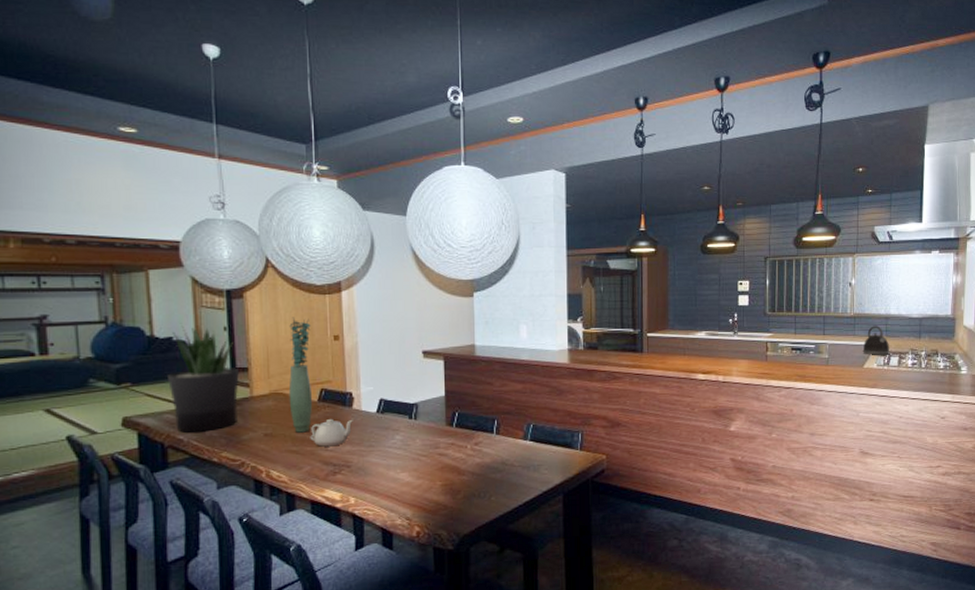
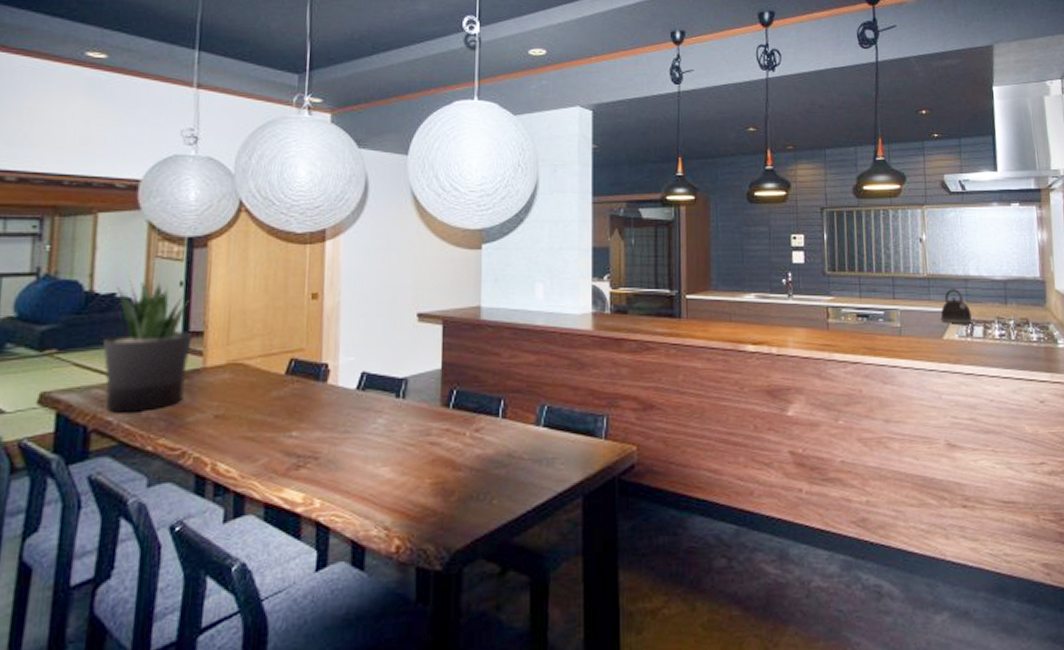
vase: present [288,317,313,433] -> none [249,270,285,414]
teapot: present [310,418,353,447] -> none [271,396,327,433]

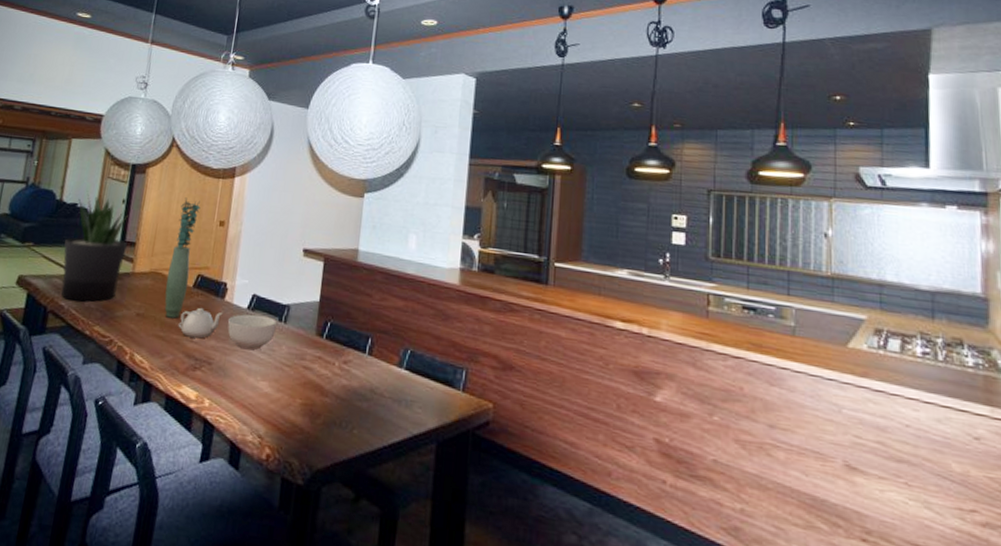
vase: none [249,270,285,414] -> present [164,197,201,319]
teapot: none [271,396,327,433] -> present [178,307,223,339]
bowl: none [333,394,395,436] -> present [227,314,278,351]
kettle: present [940,289,973,326] -> none [845,292,888,336]

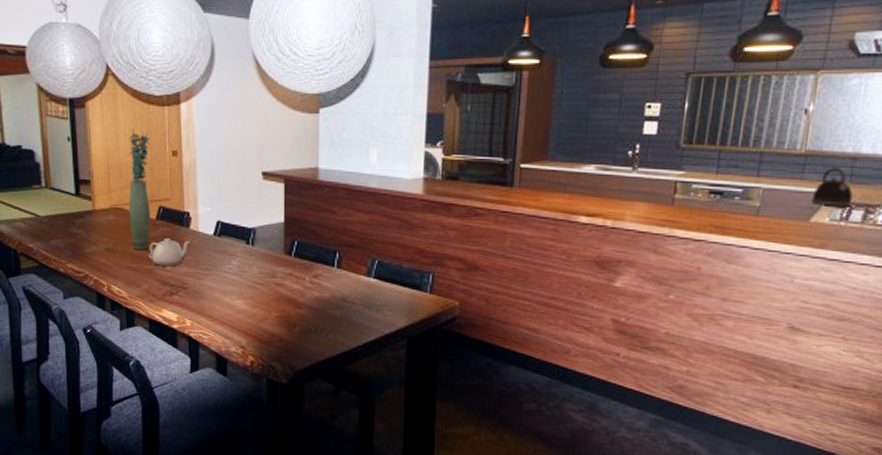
planter: present [60,193,128,302] -> none [18,134,82,242]
bowl: present [227,314,278,351] -> none [196,239,246,273]
kettle: none [845,292,888,336] -> present [810,168,853,208]

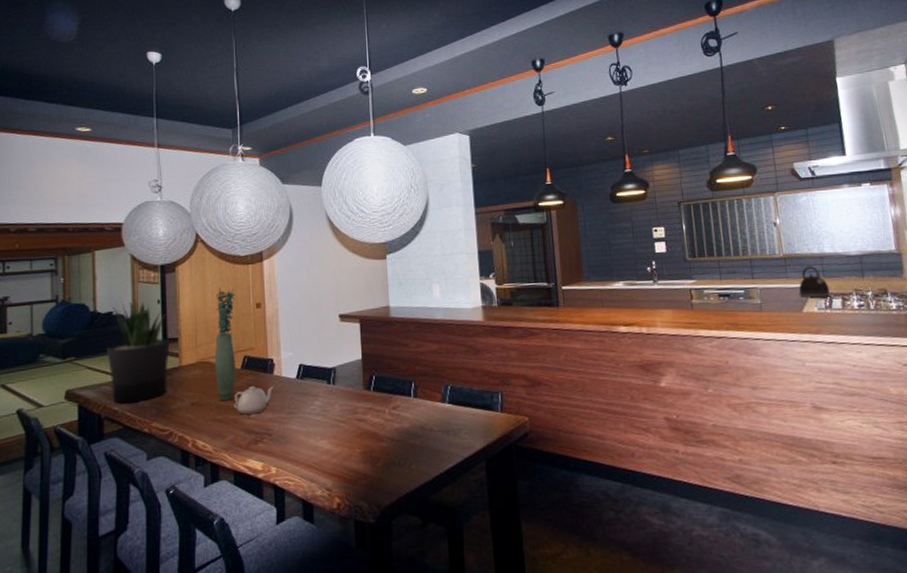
planter: none [18,134,82,242] -> present [107,300,170,404]

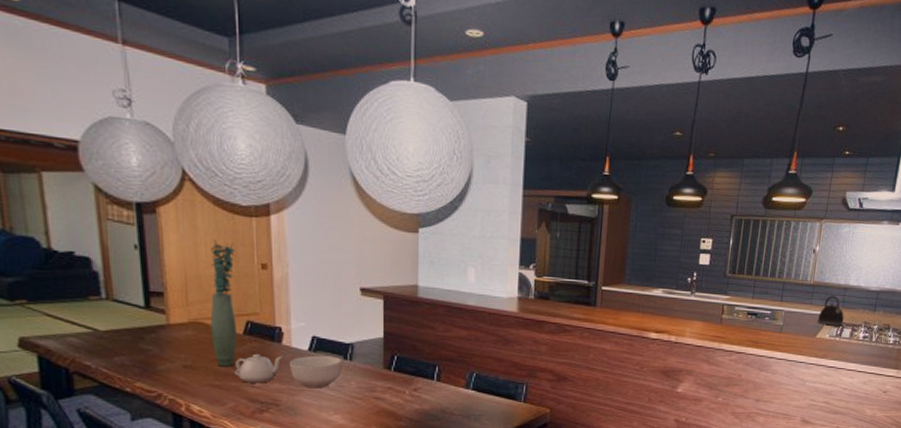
planter: present [107,300,170,404] -> none [70,239,153,359]
bowl: none [279,381,327,416] -> present [289,355,343,389]

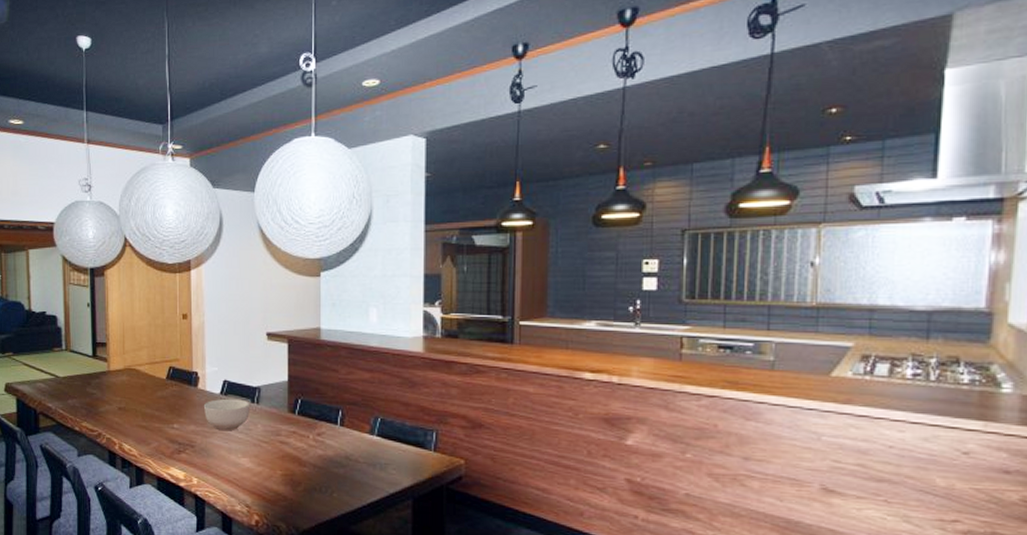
vase: present [210,239,238,367] -> none [140,295,162,409]
teapot: present [234,353,282,383] -> none [158,396,198,425]
kettle: present [817,295,844,327] -> none [829,320,876,362]

